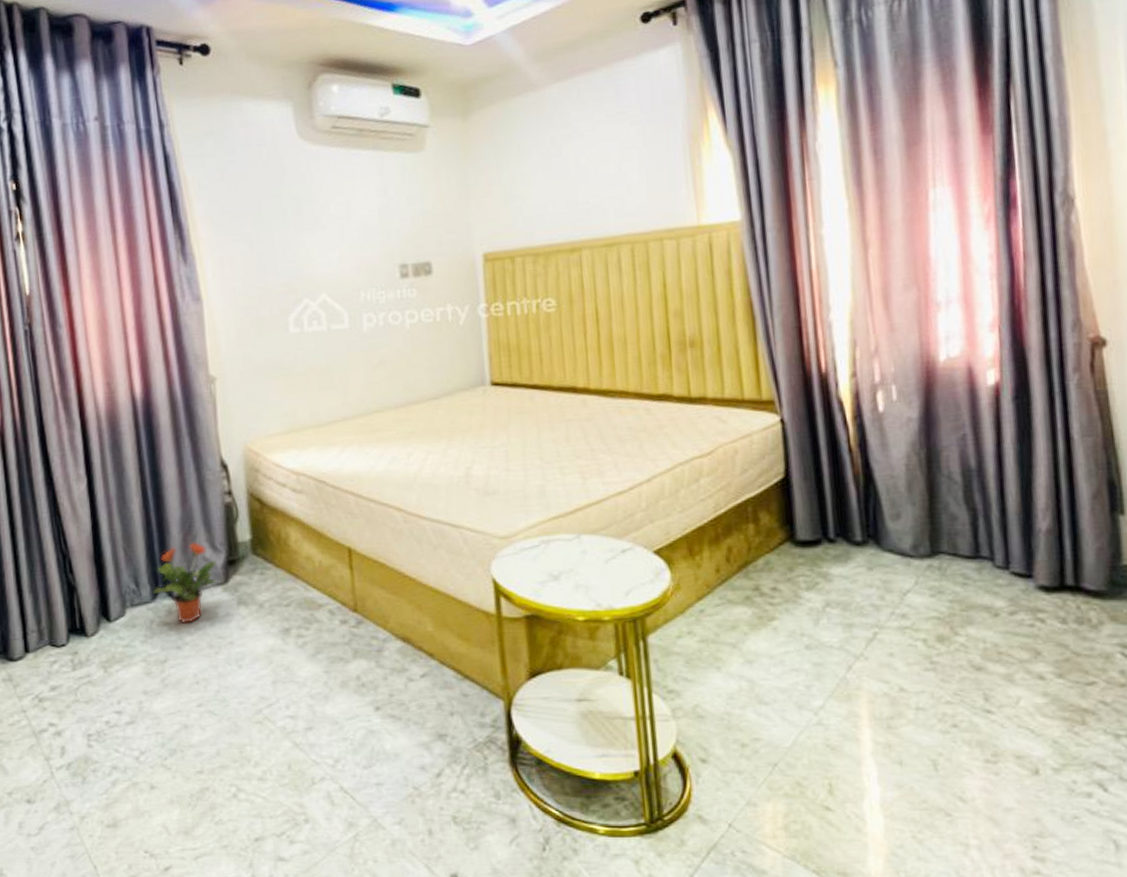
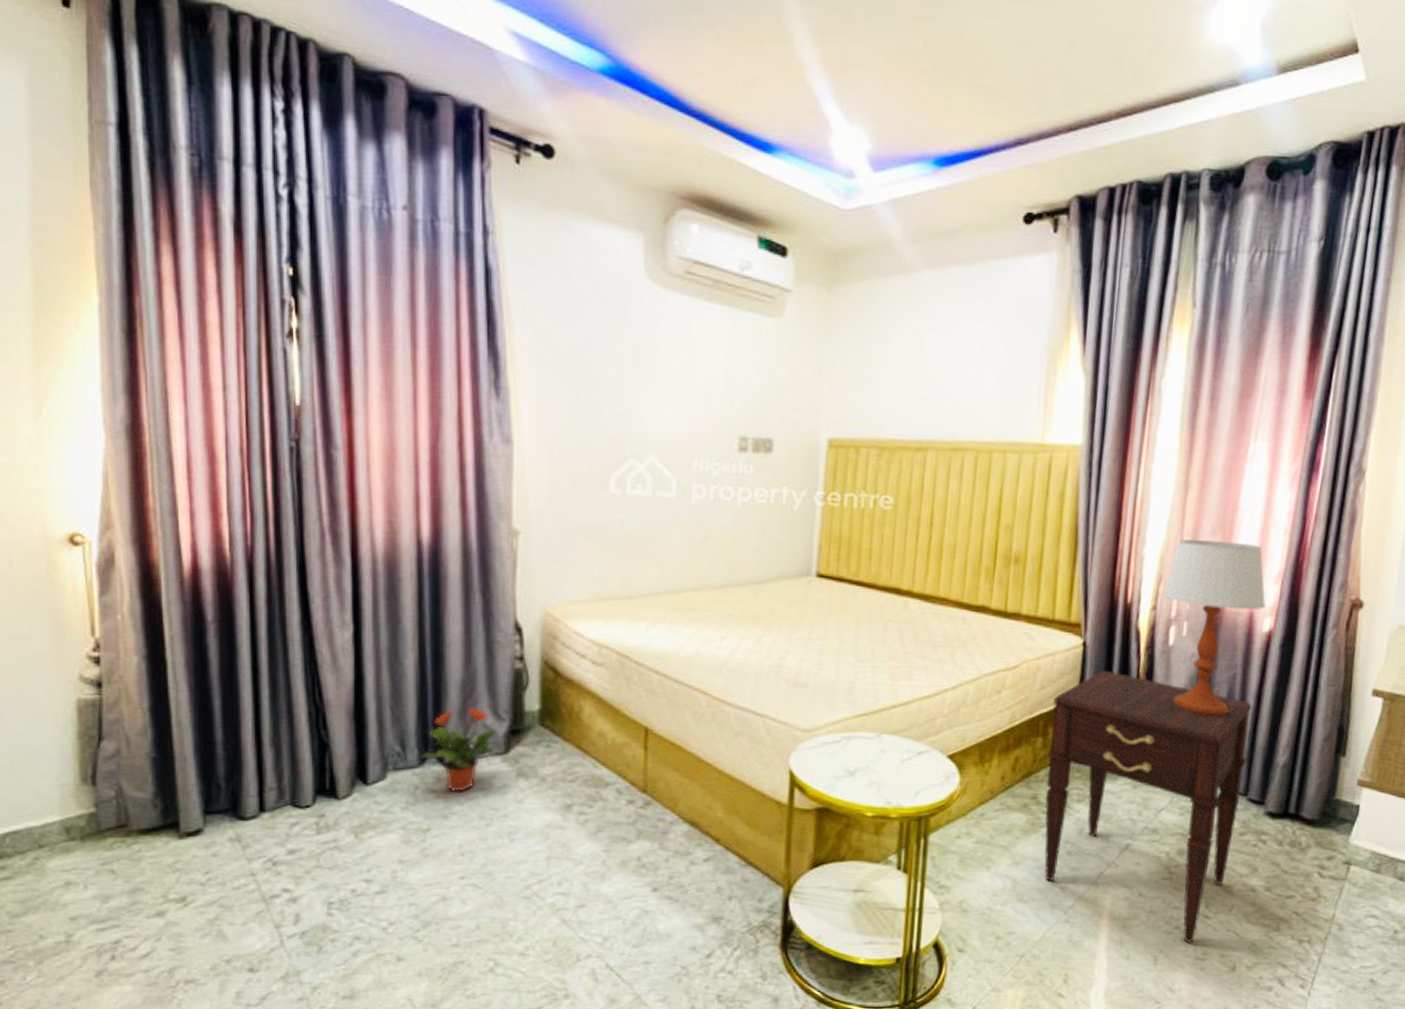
nightstand: none [758,446,1002,745] -> present [1044,671,1253,944]
table lamp: none [861,294,986,485] -> present [1163,539,1266,717]

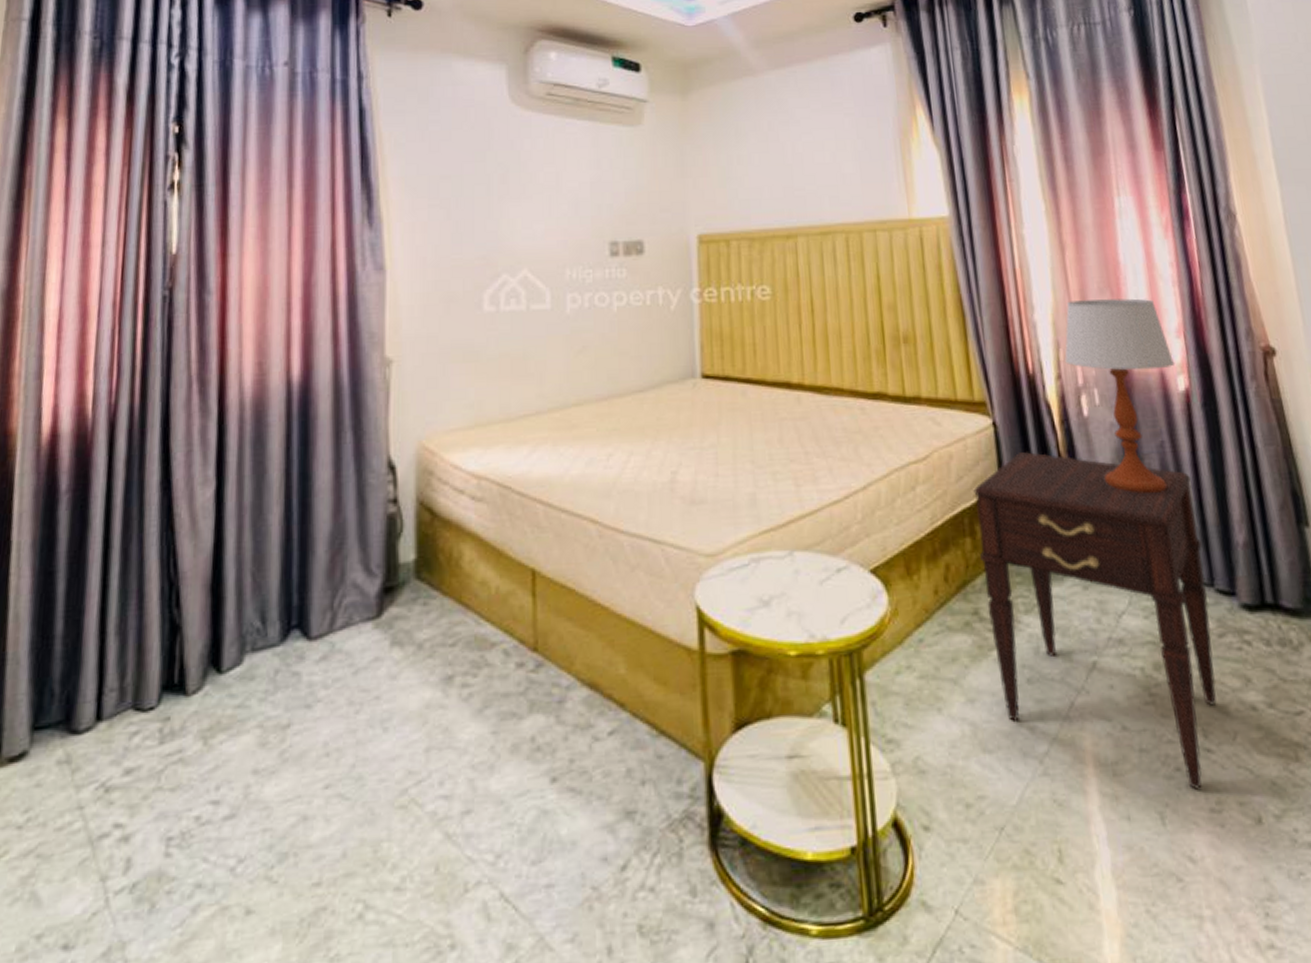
potted plant: present [420,707,498,792] -> none [282,564,369,673]

